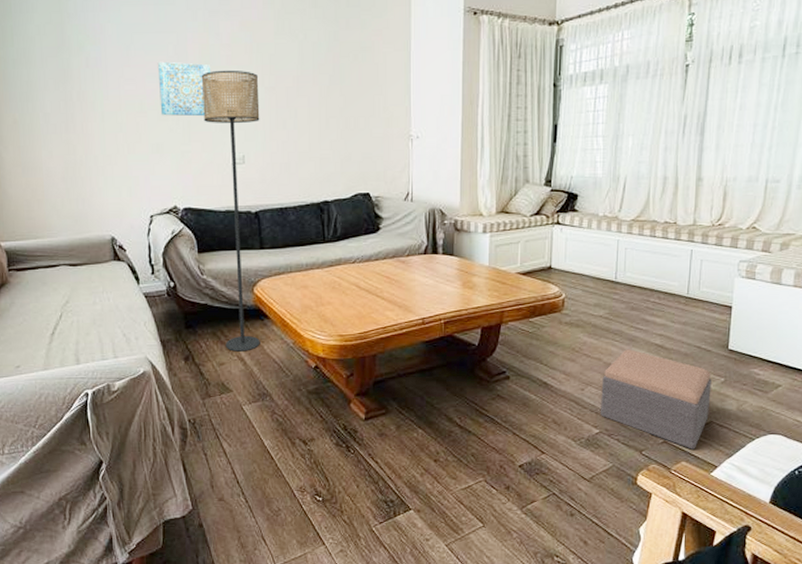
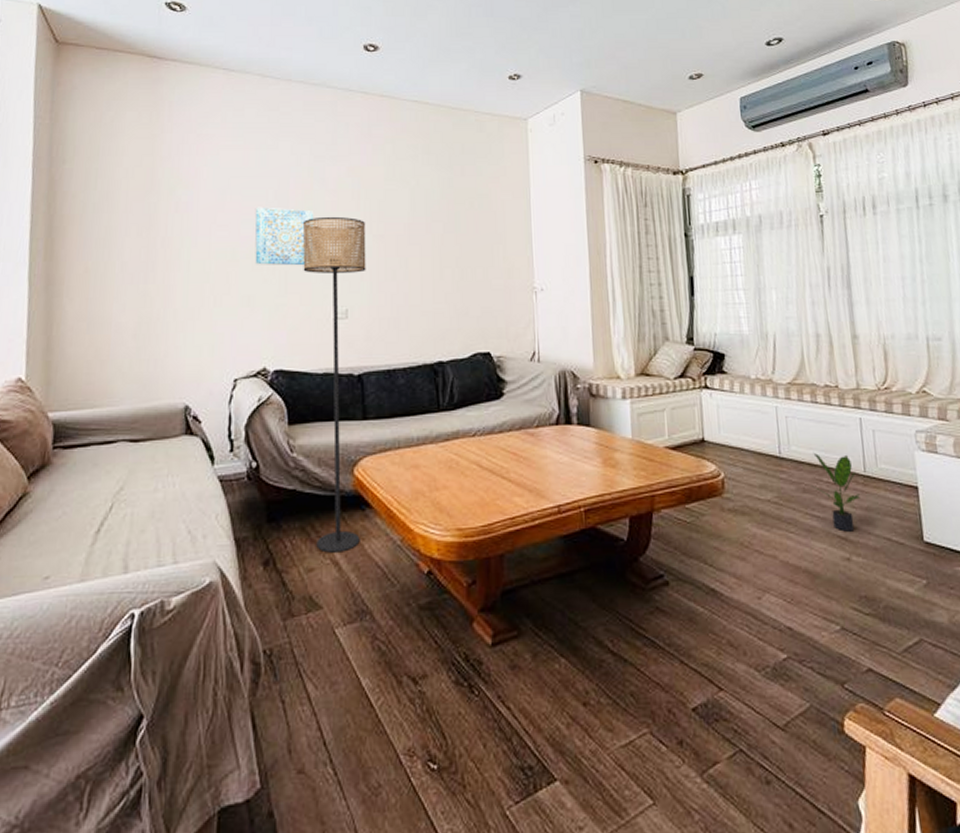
footstool: present [601,349,712,450] -> none [781,543,917,680]
potted plant: none [639,277,680,341] -> present [811,452,860,532]

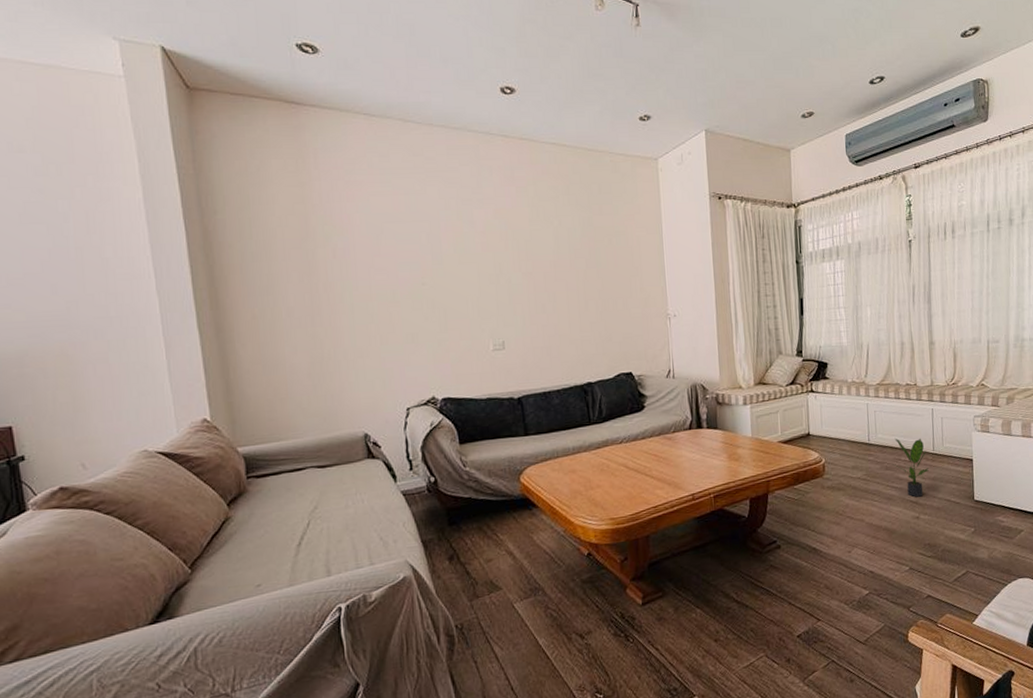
wall art: present [255,207,314,266] -> none [409,250,468,305]
floor lamp: present [302,216,366,553] -> none [456,256,530,546]

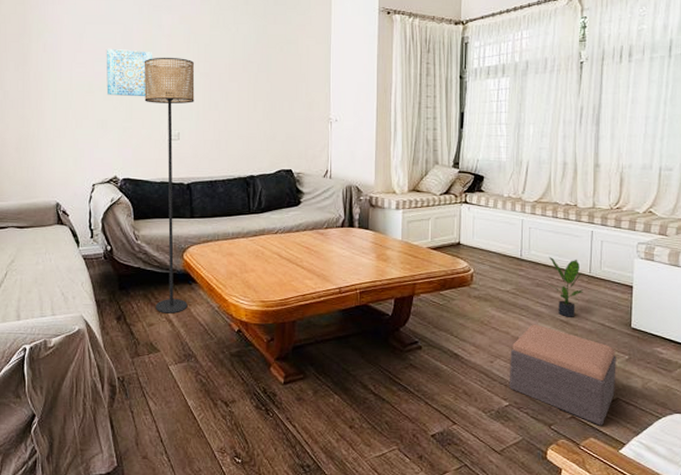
wall art: none [409,250,468,305] -> present [106,48,153,97]
floor lamp: none [456,256,530,546] -> present [144,57,195,314]
footstool: none [866,508,965,601] -> present [510,324,616,426]

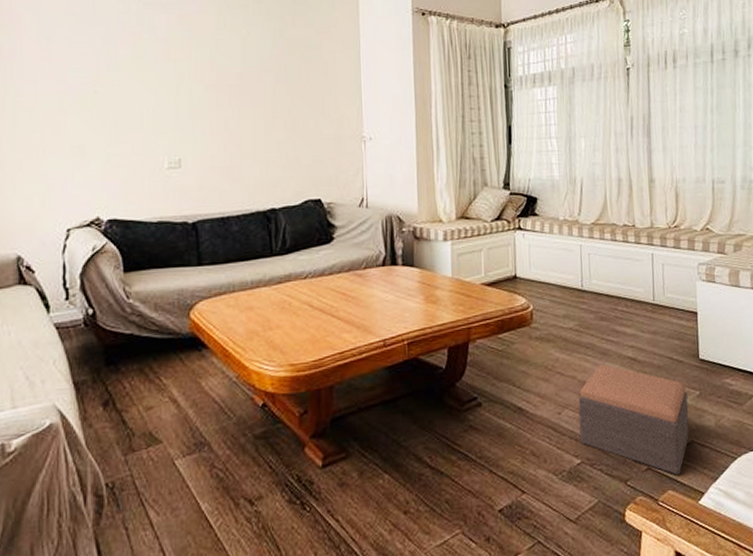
wall art: present [106,48,153,97] -> none [82,55,145,116]
floor lamp: present [144,57,195,314] -> none [132,65,199,392]
potted plant: present [543,256,583,317] -> none [607,284,648,353]

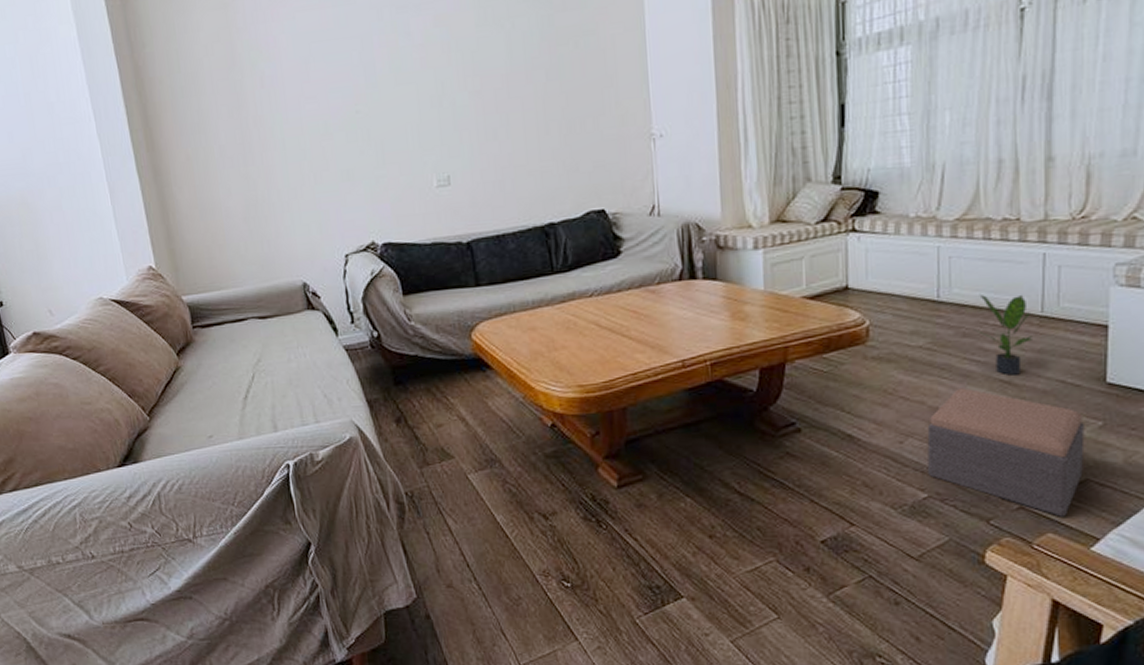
potted plant: none [607,284,648,353] -> present [973,293,1032,376]

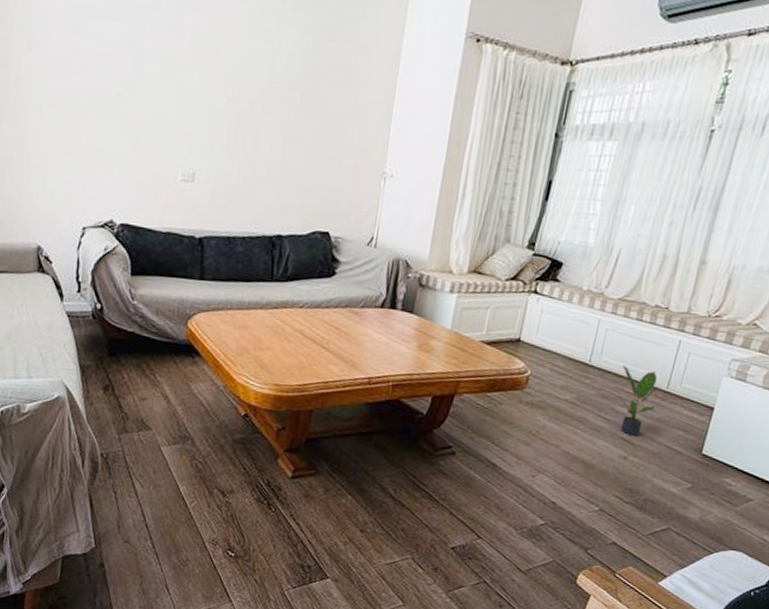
footstool: present [927,388,1085,517] -> none [549,439,678,555]

